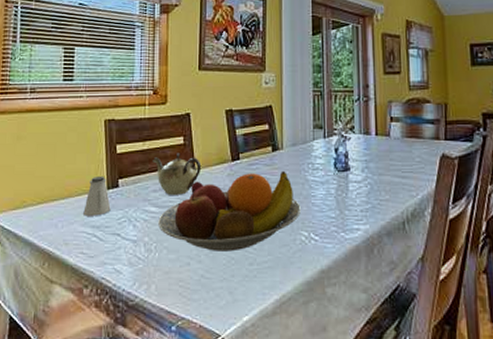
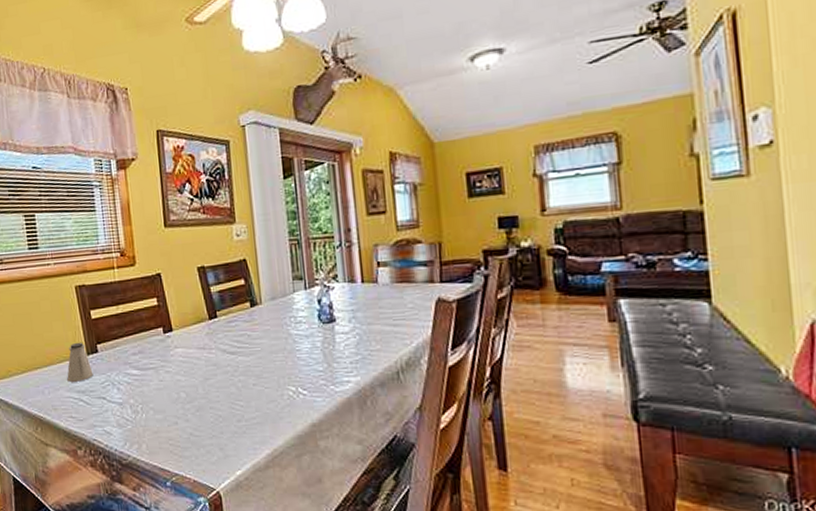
teapot: present [153,153,202,195] -> none [128,314,179,357]
fruit bowl: present [158,170,301,252] -> none [141,326,286,410]

